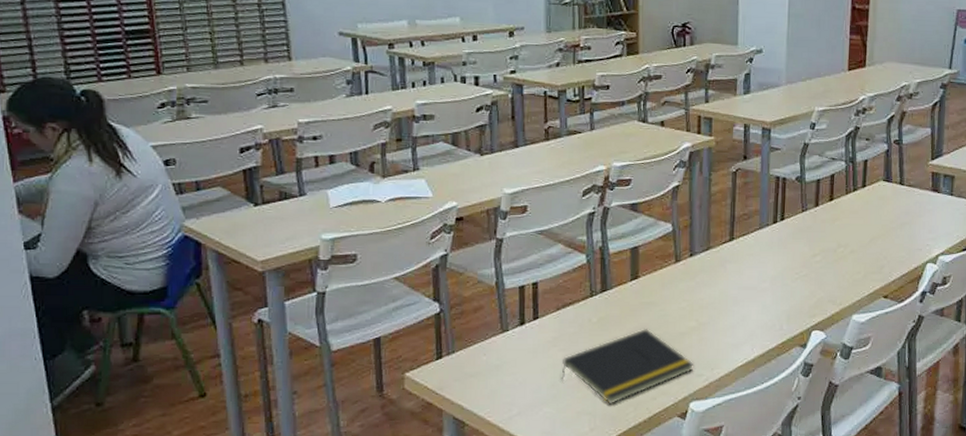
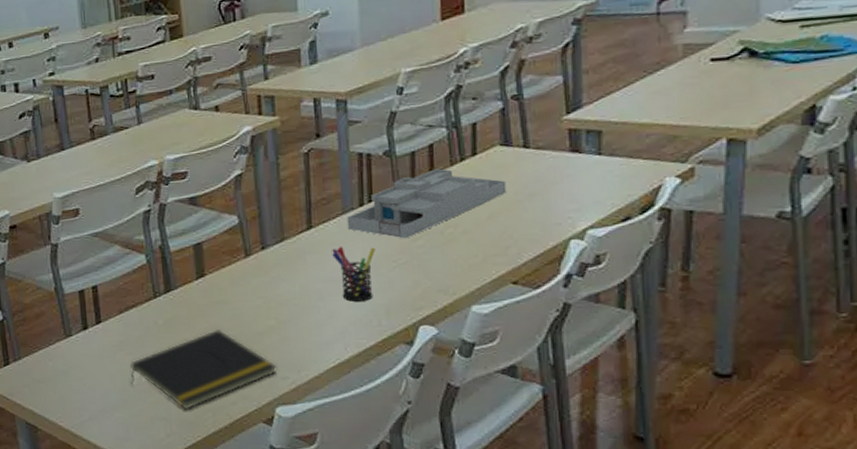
pen holder: none [748,257,783,307] -> present [332,246,376,302]
desk organizer: none [762,196,885,254] -> present [347,168,507,239]

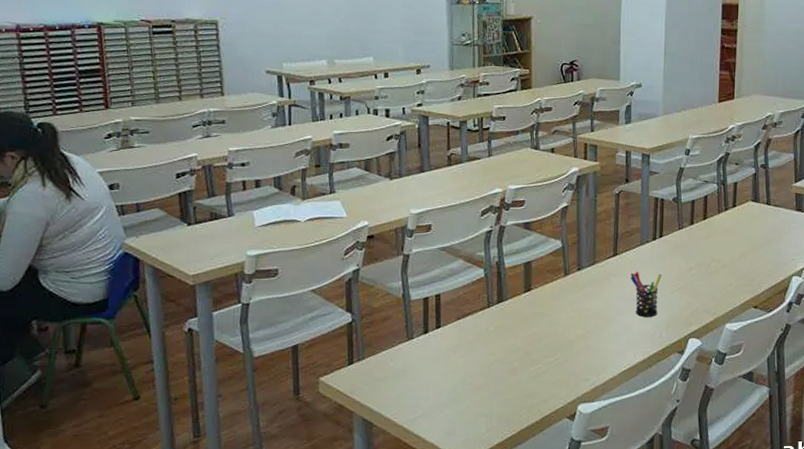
notepad: present [130,328,278,410] -> none [461,336,582,407]
desk organizer: present [347,168,507,239] -> none [643,215,754,268]

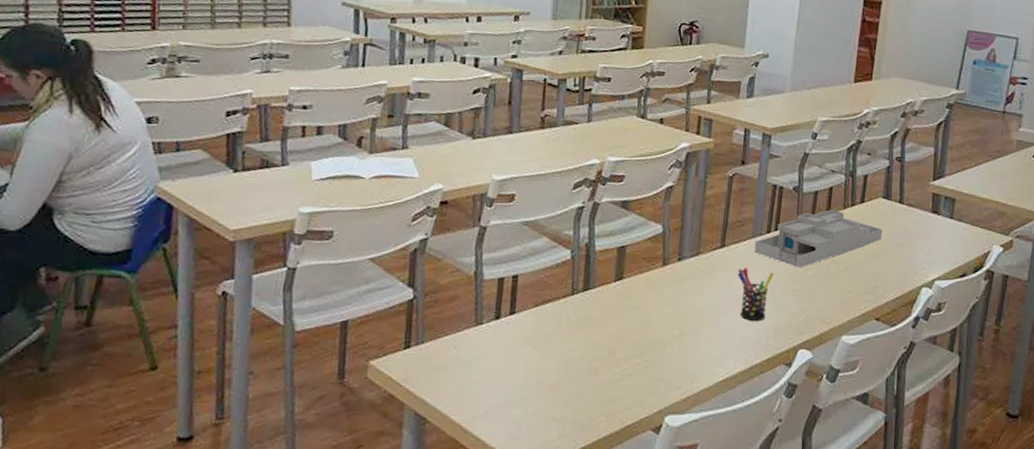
desk organizer: none [643,215,754,268] -> present [754,209,883,268]

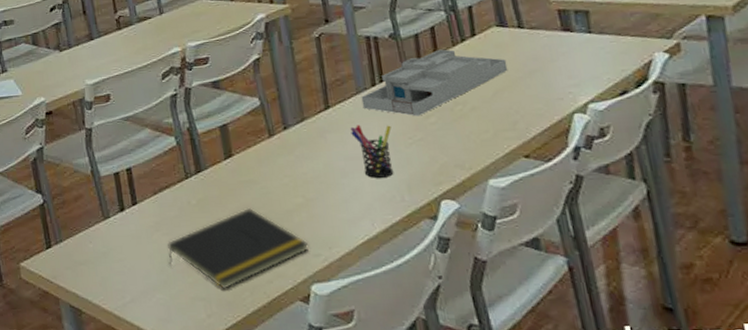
notepad: none [532,332,673,412] -> present [168,207,309,289]

